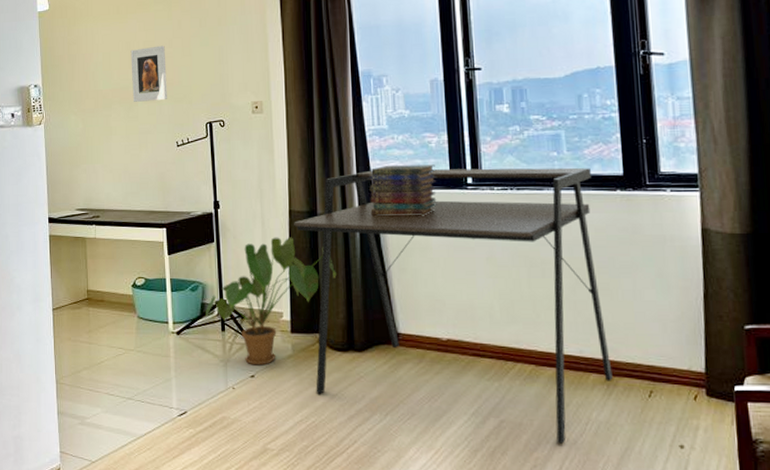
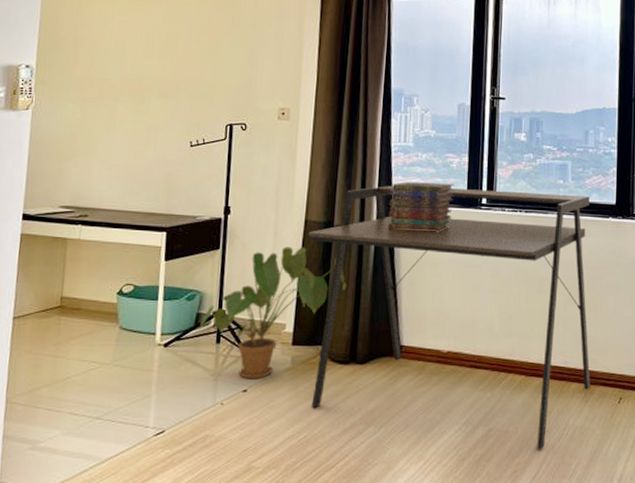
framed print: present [130,45,167,102] -> none [145,39,190,97]

